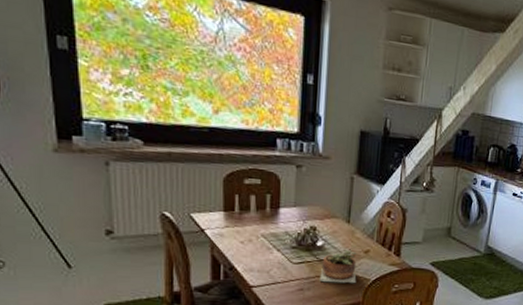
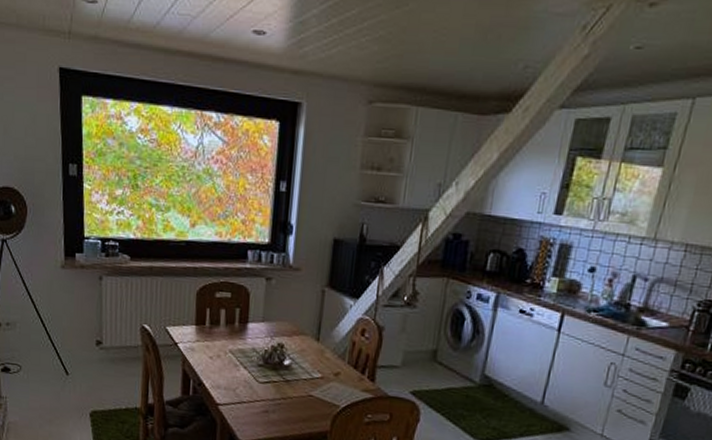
succulent plant: present [319,249,357,284] -> none [285,369,326,410]

